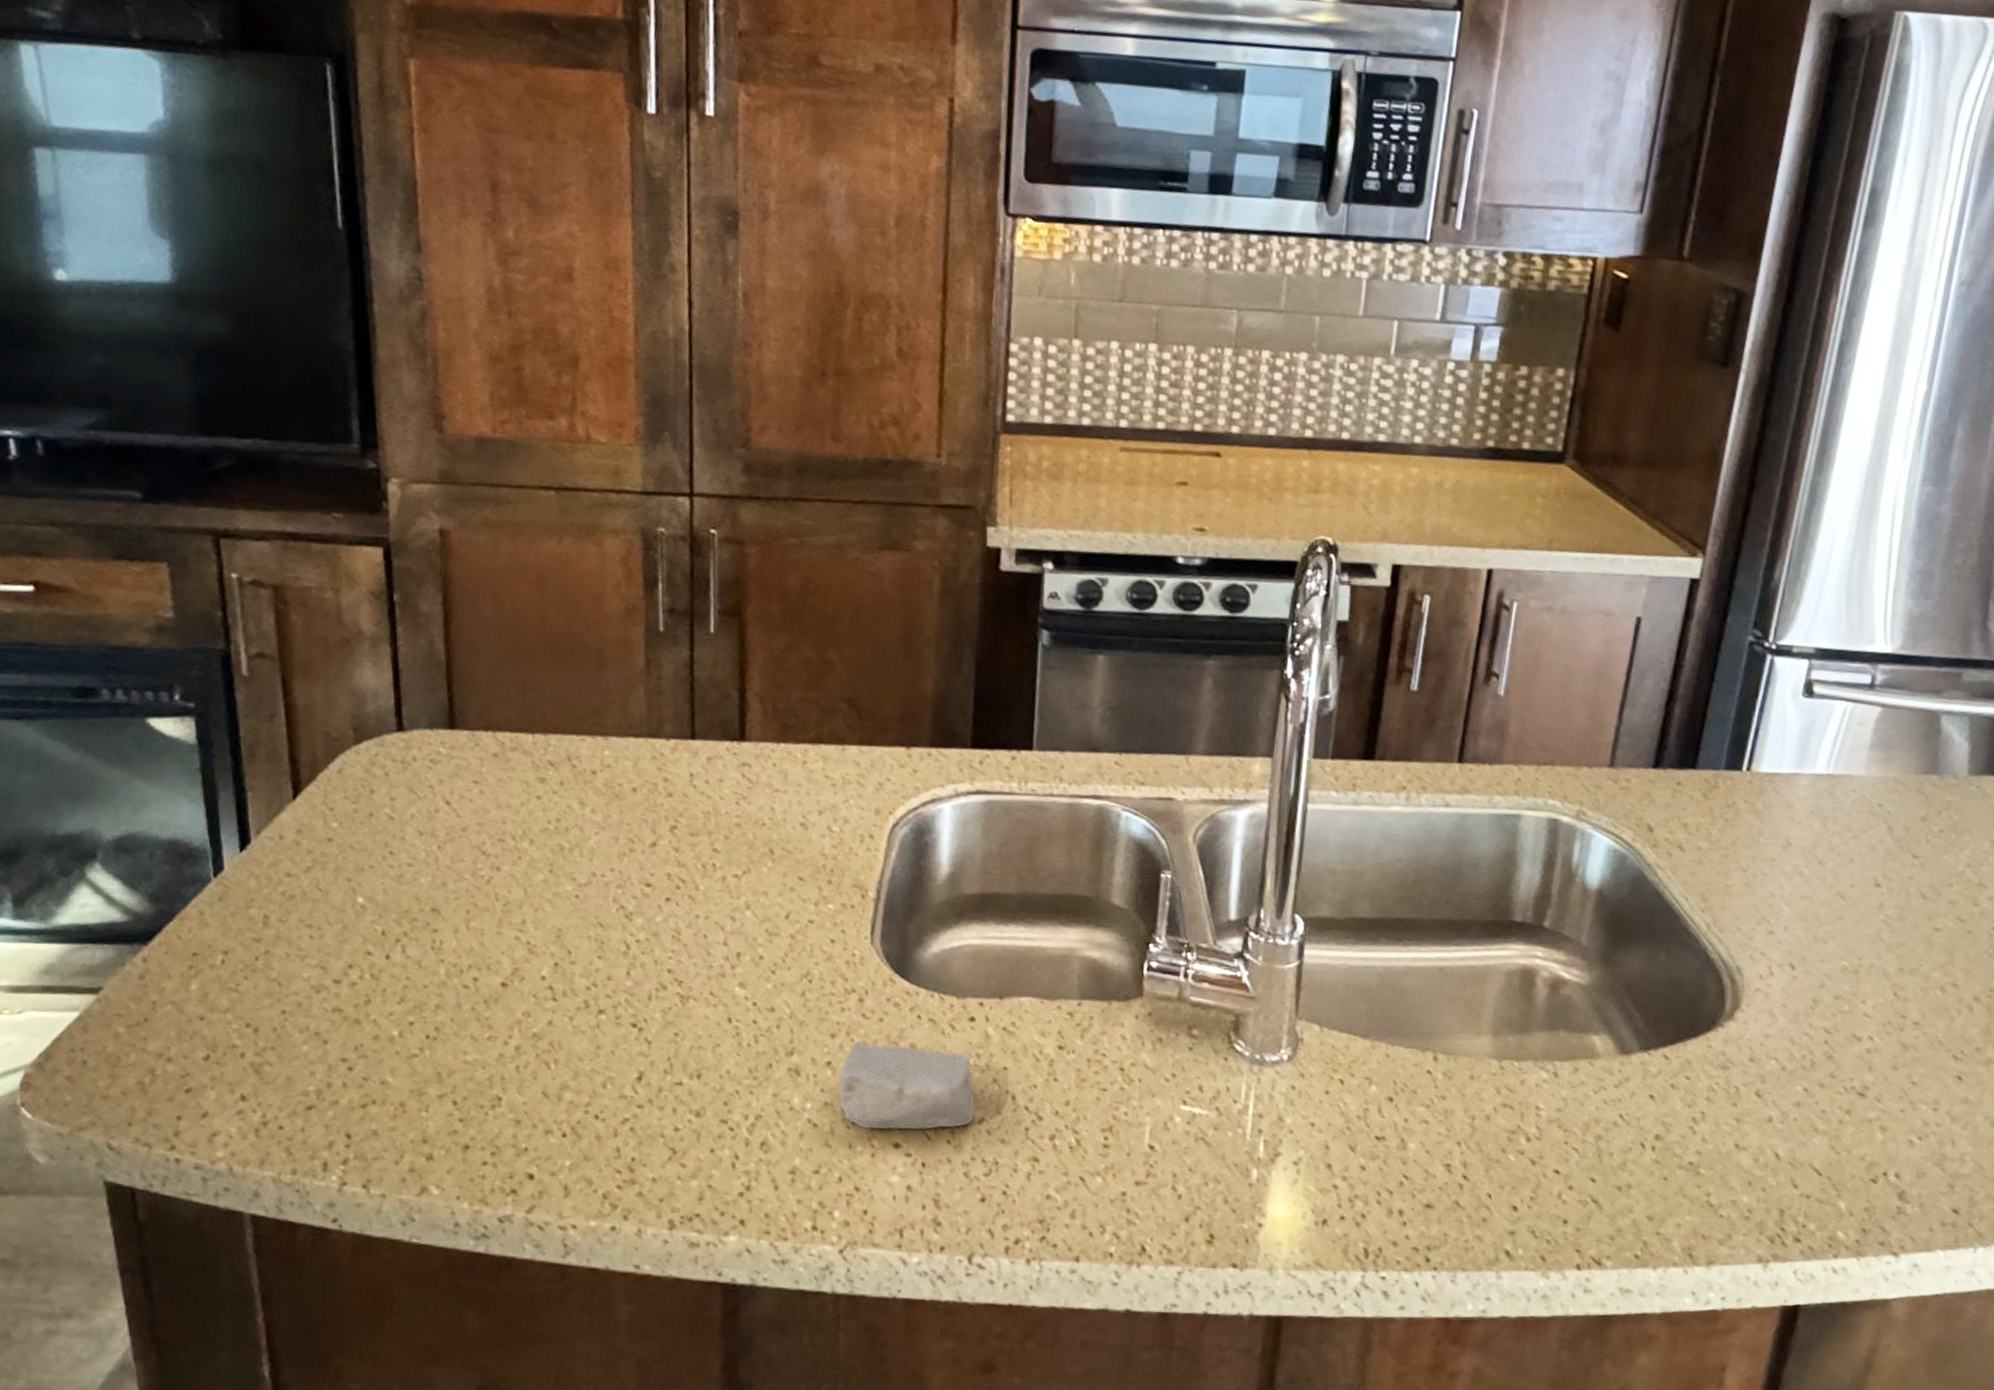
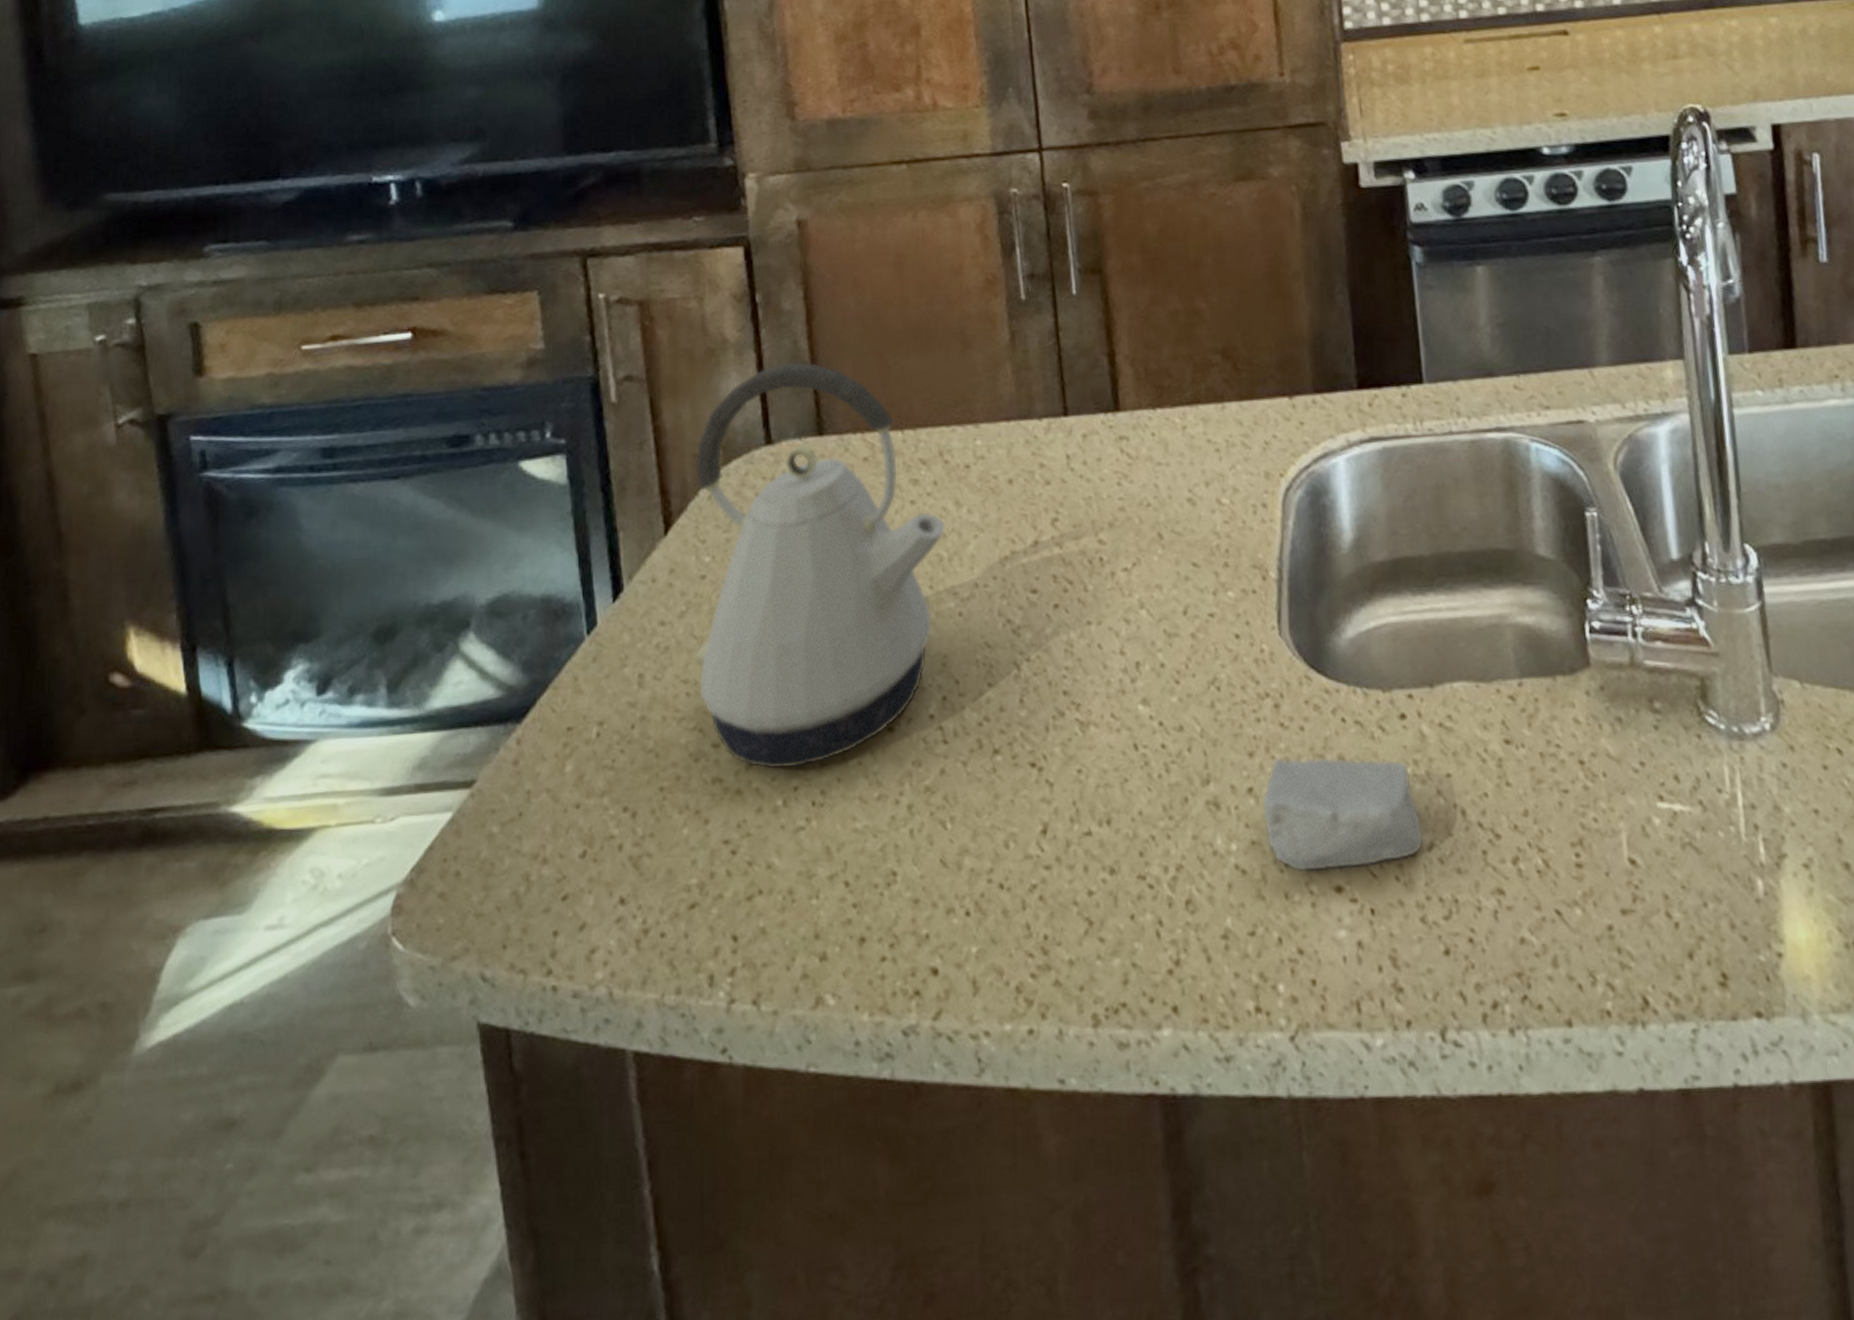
kettle: none [319,660,569,1007] -> present [695,362,946,769]

